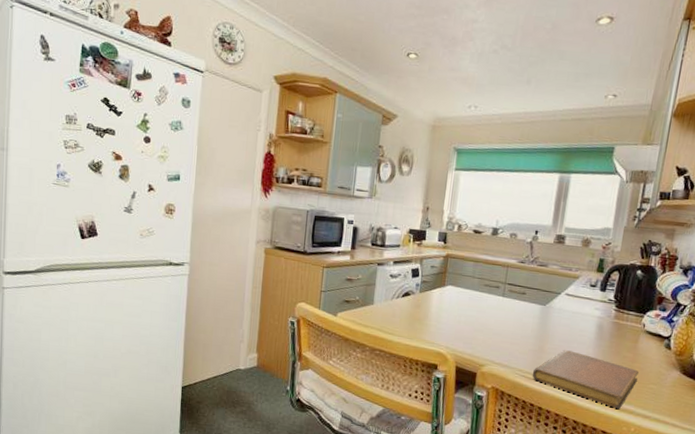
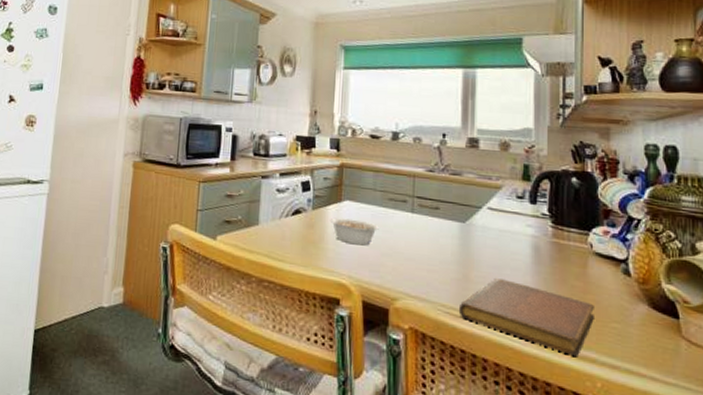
legume: none [433,299,474,323] -> present [330,218,379,246]

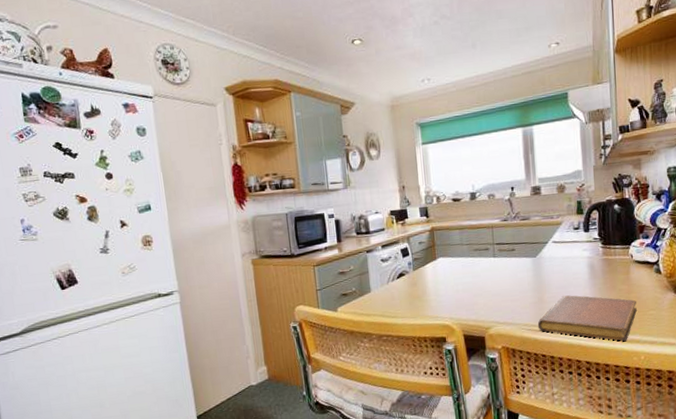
legume: present [330,218,379,246] -> none [429,271,469,292]

